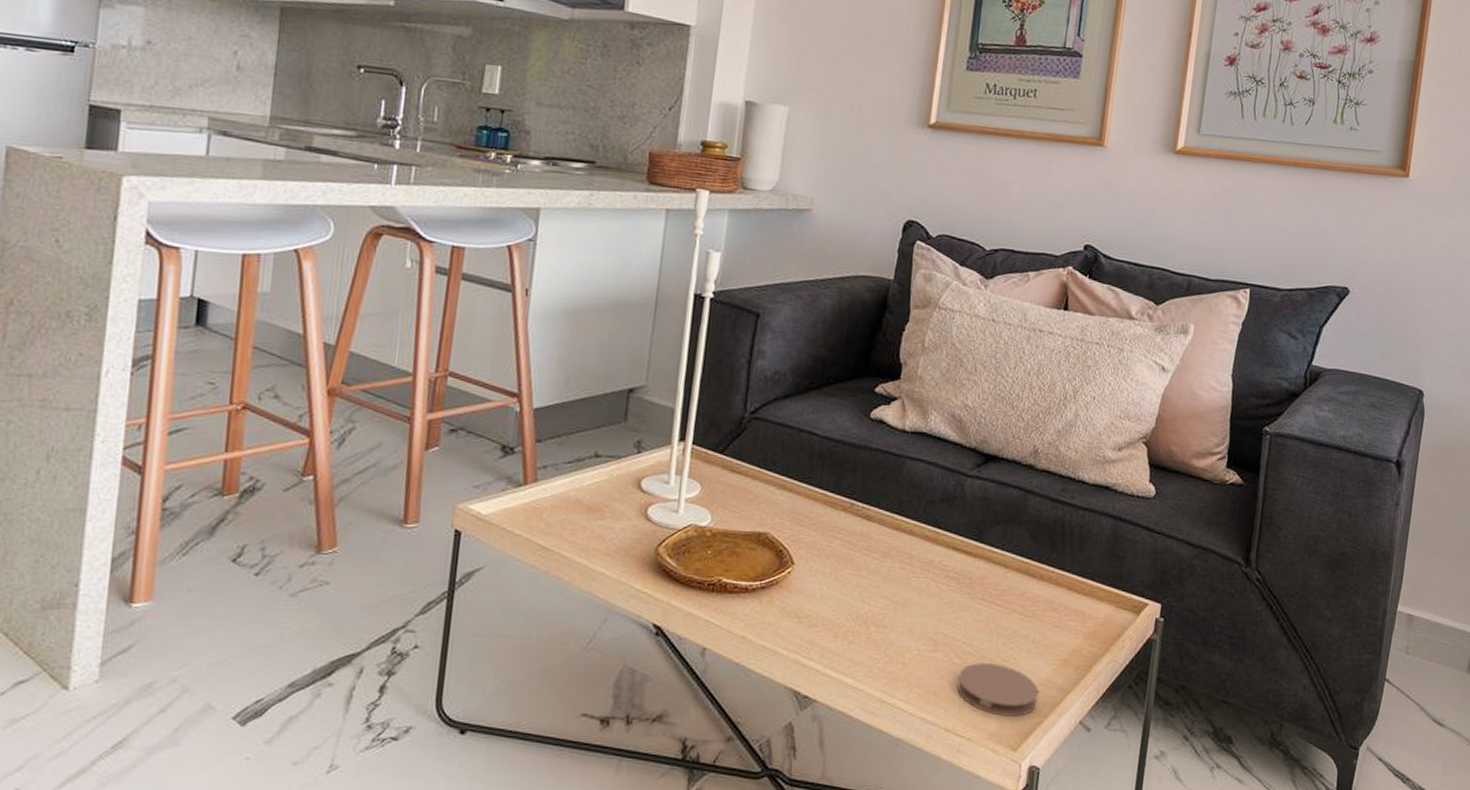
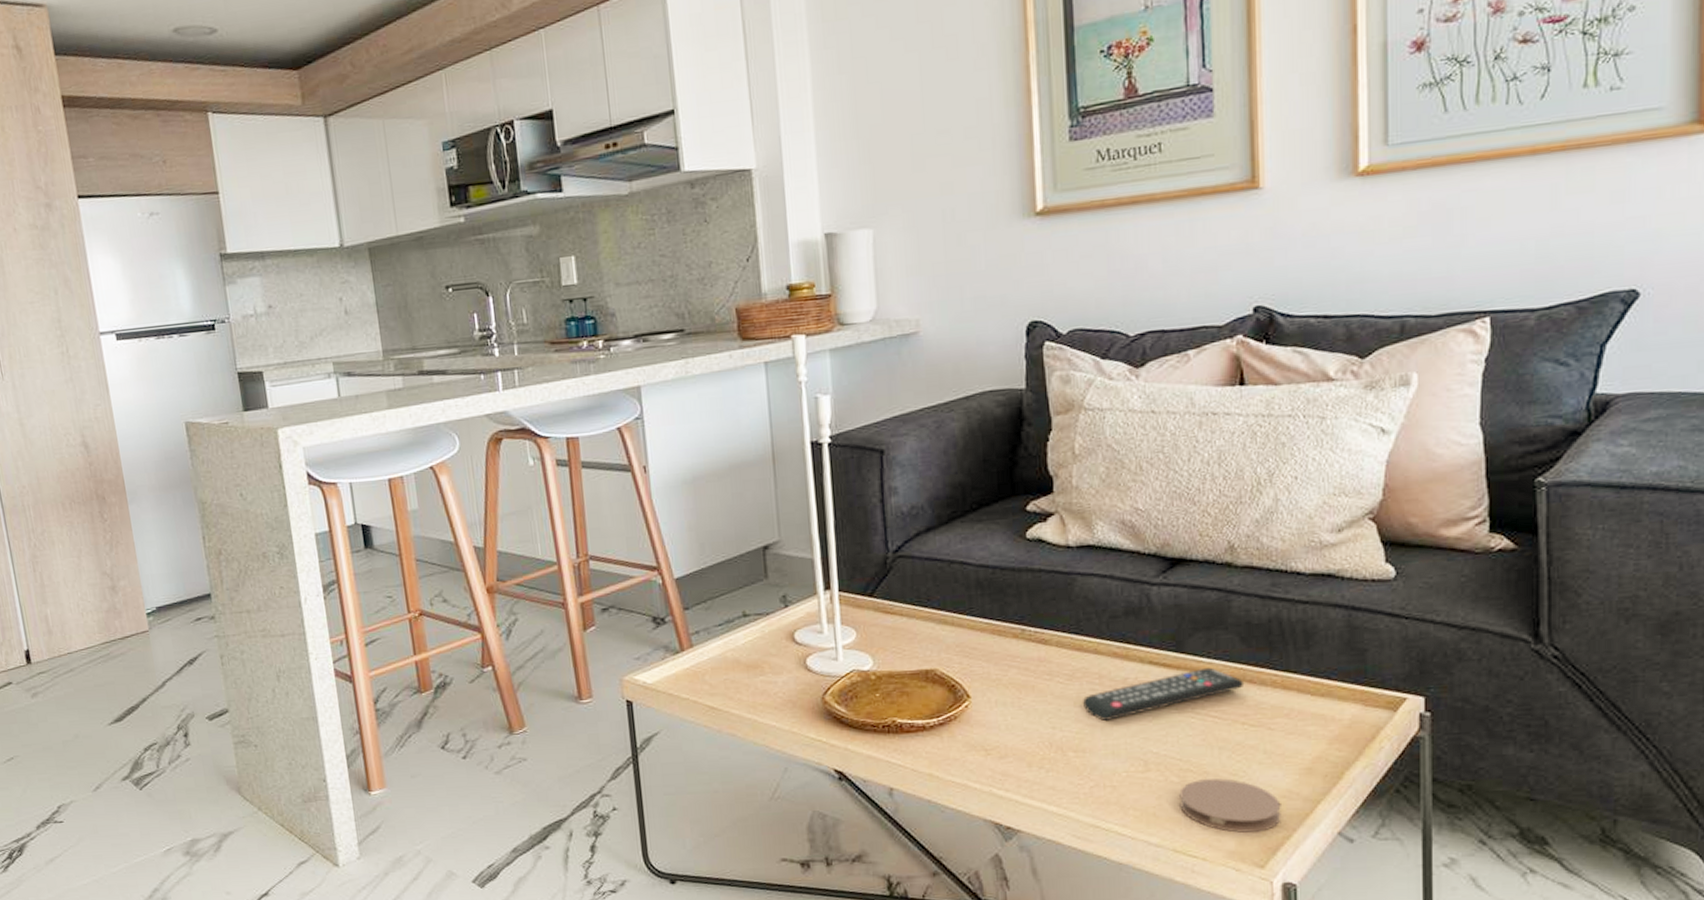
remote control: none [891,558,1027,599] -> present [1082,667,1245,721]

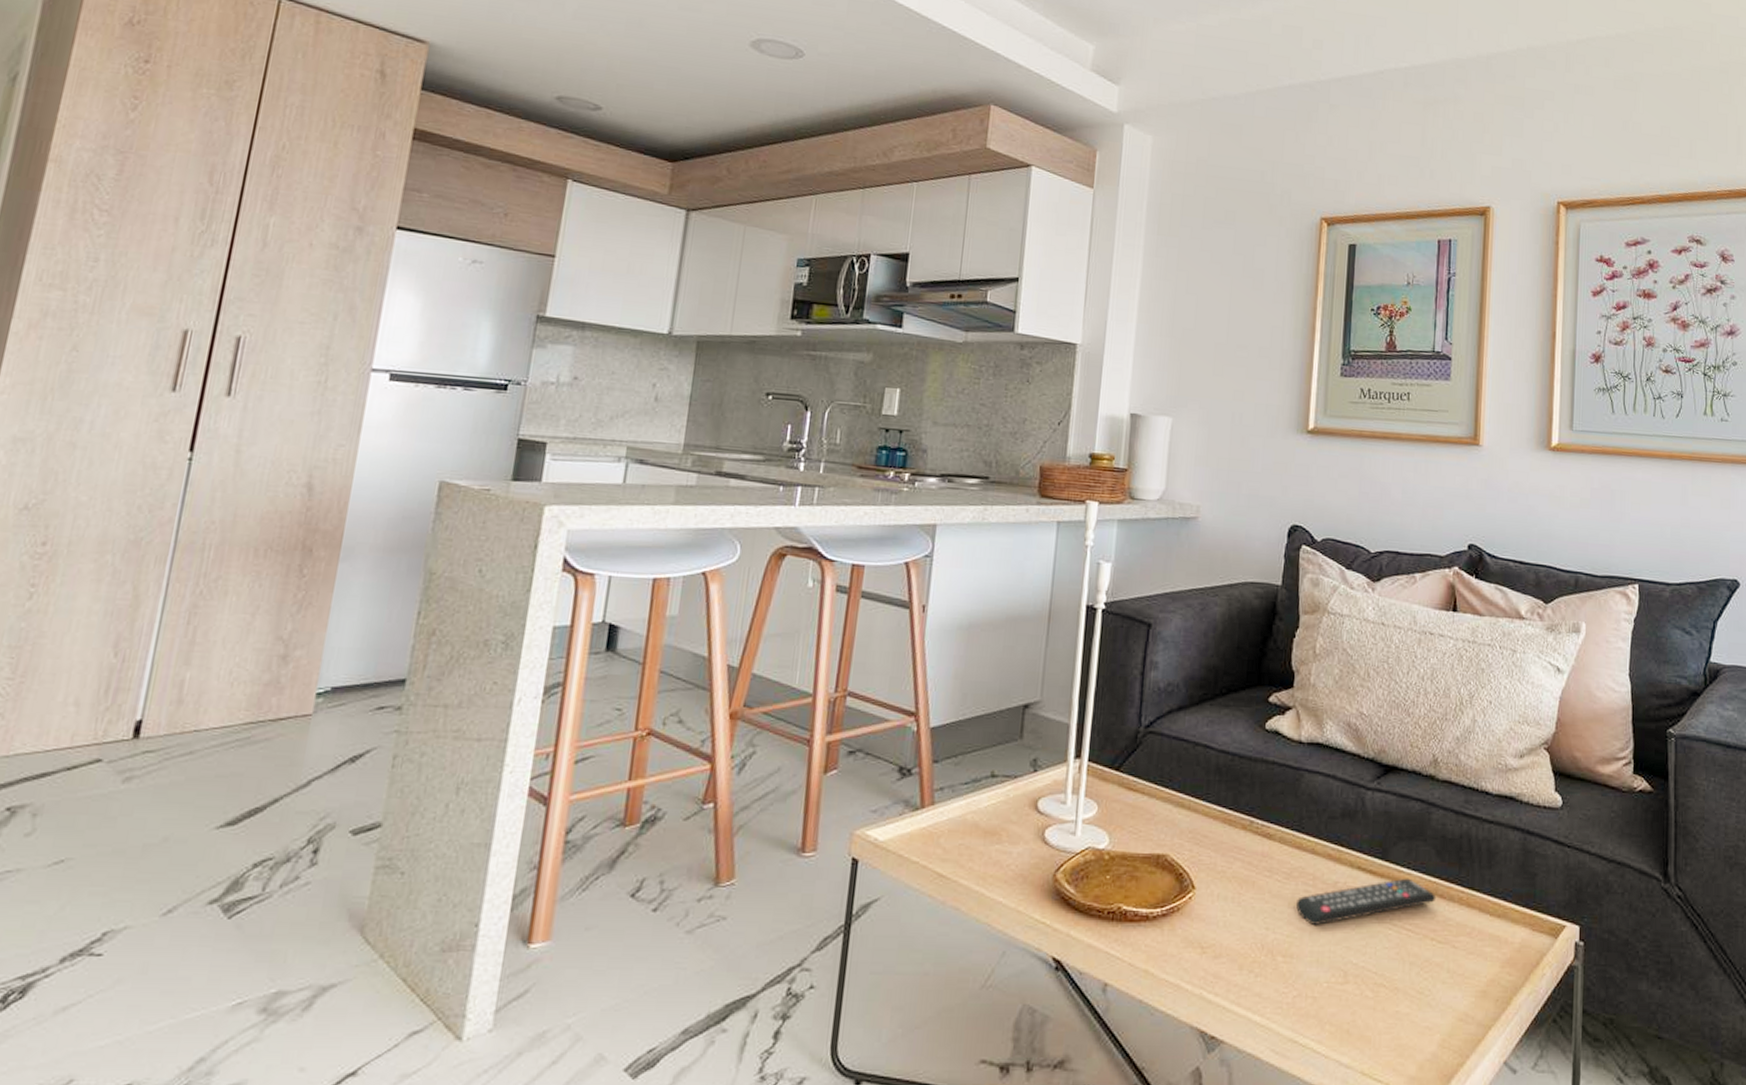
coaster: present [1179,778,1281,833] -> none [1371,996,1458,1057]

